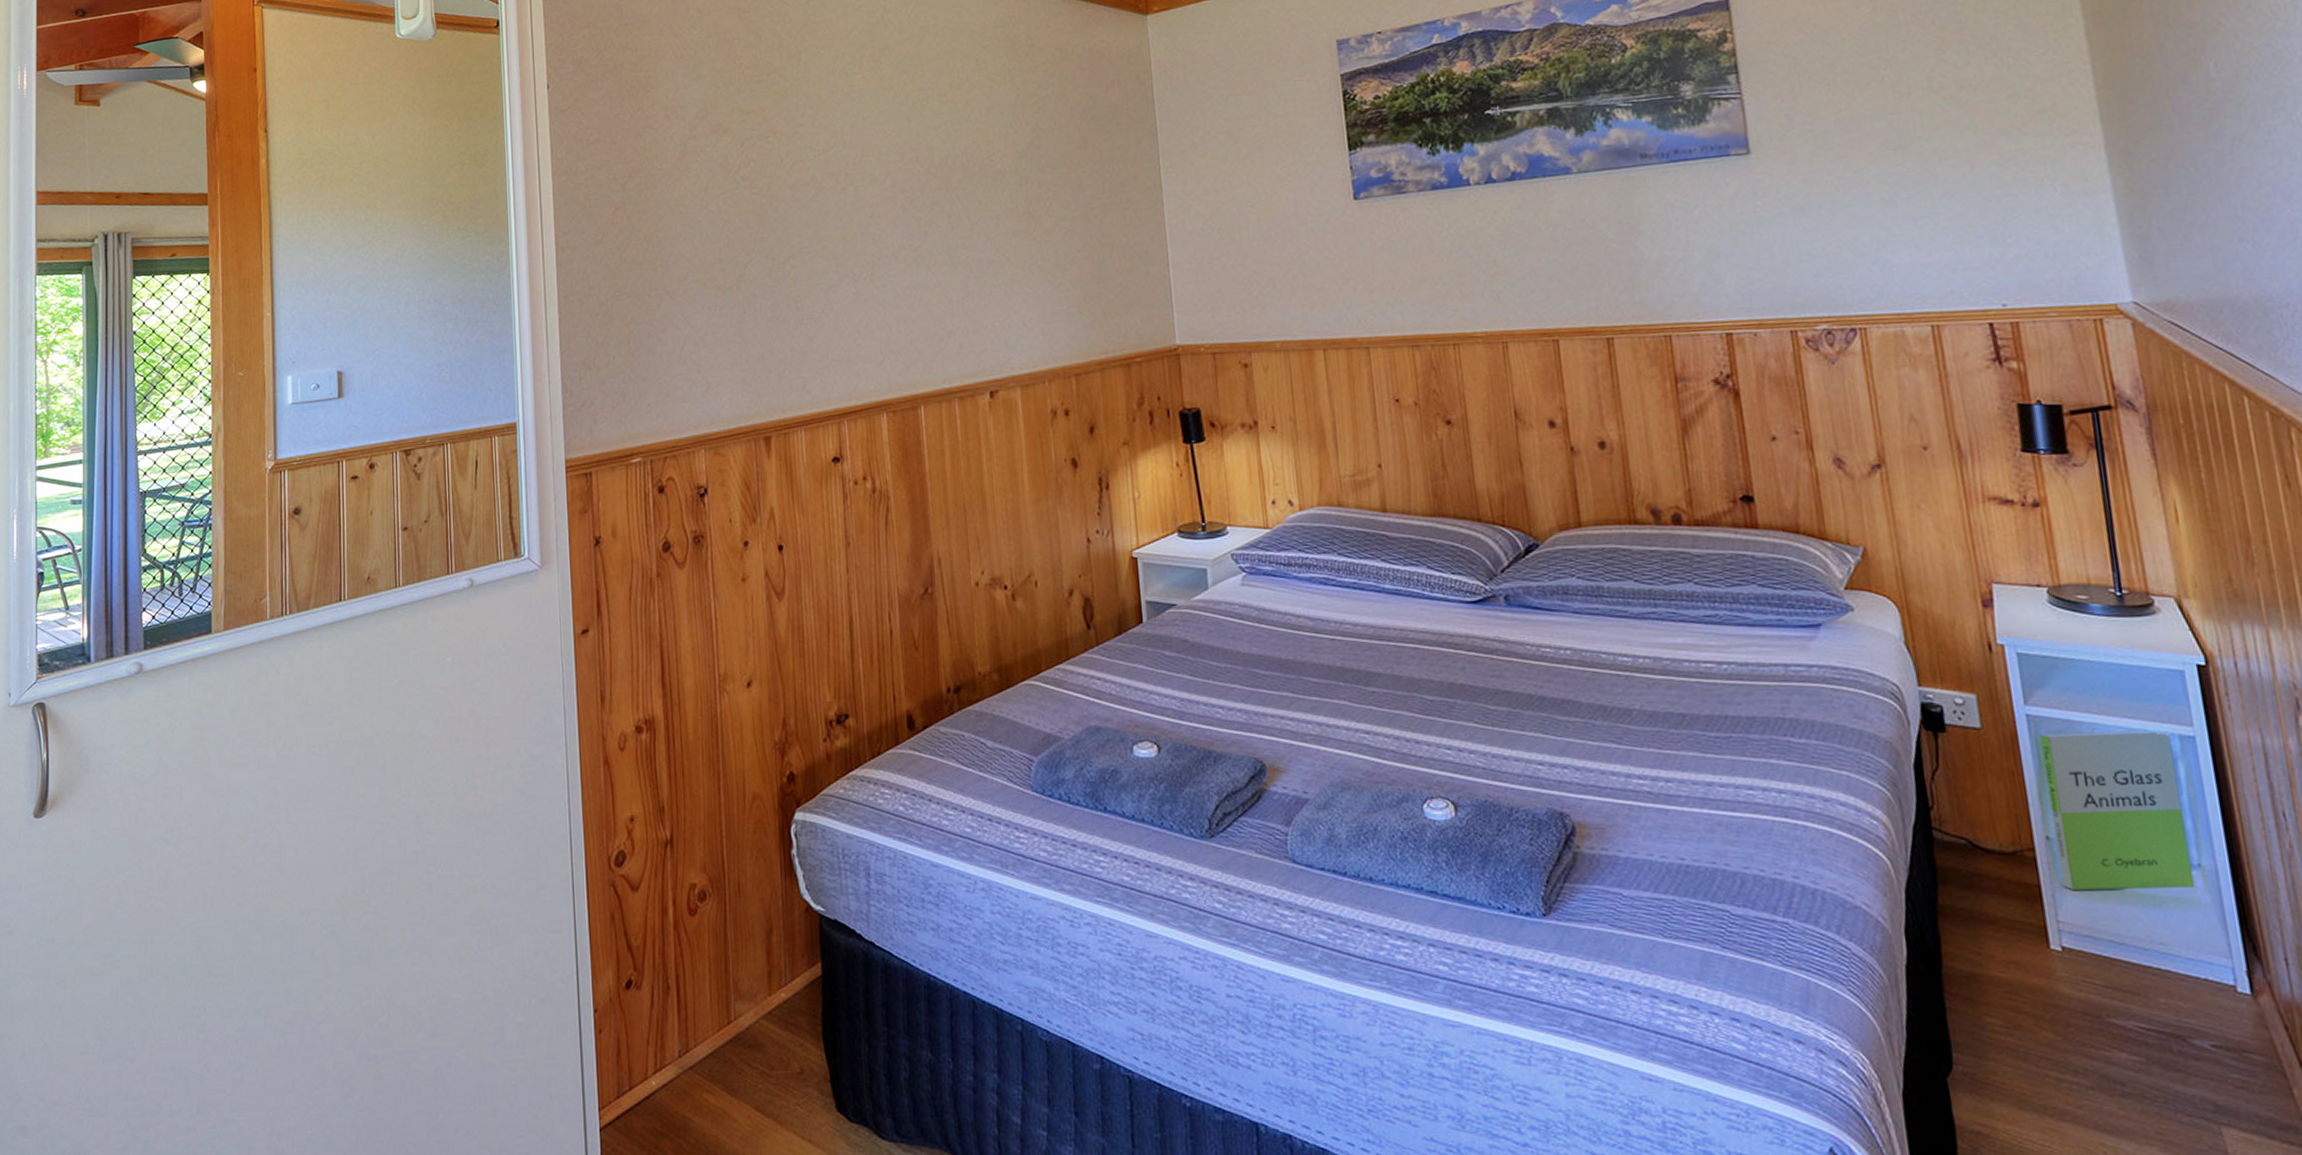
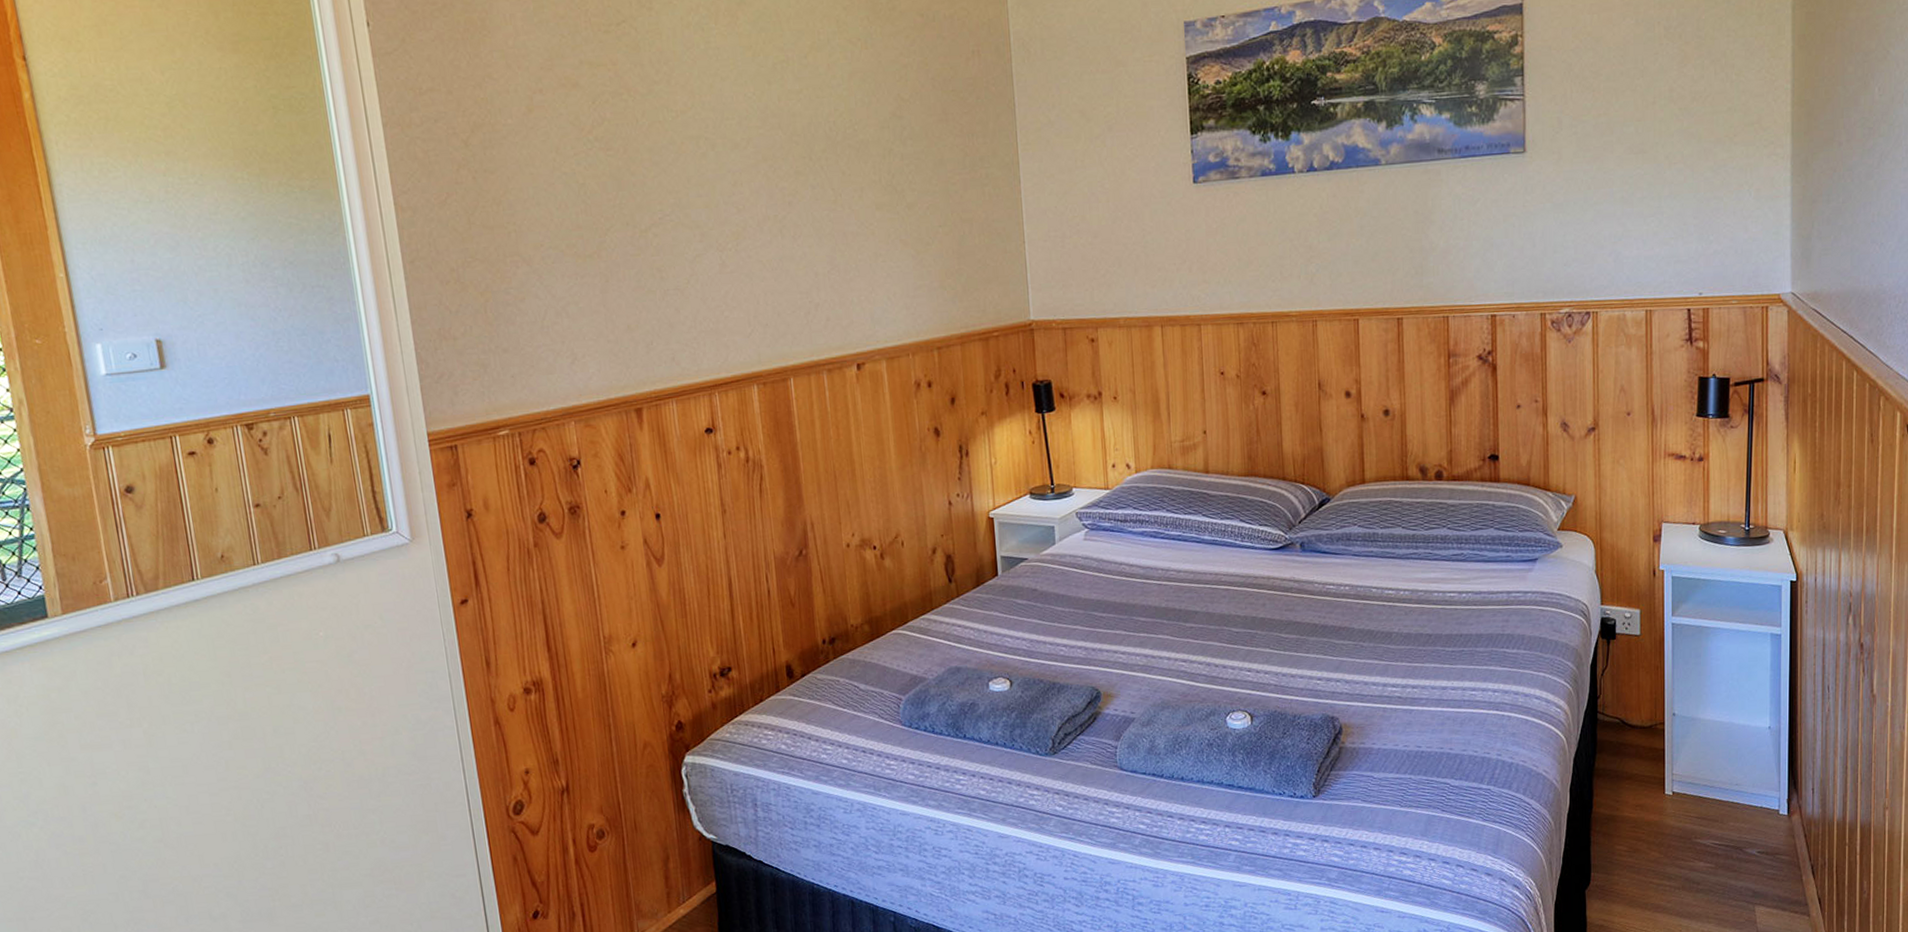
book: present [2039,729,2196,891] -> none [1678,630,1765,752]

